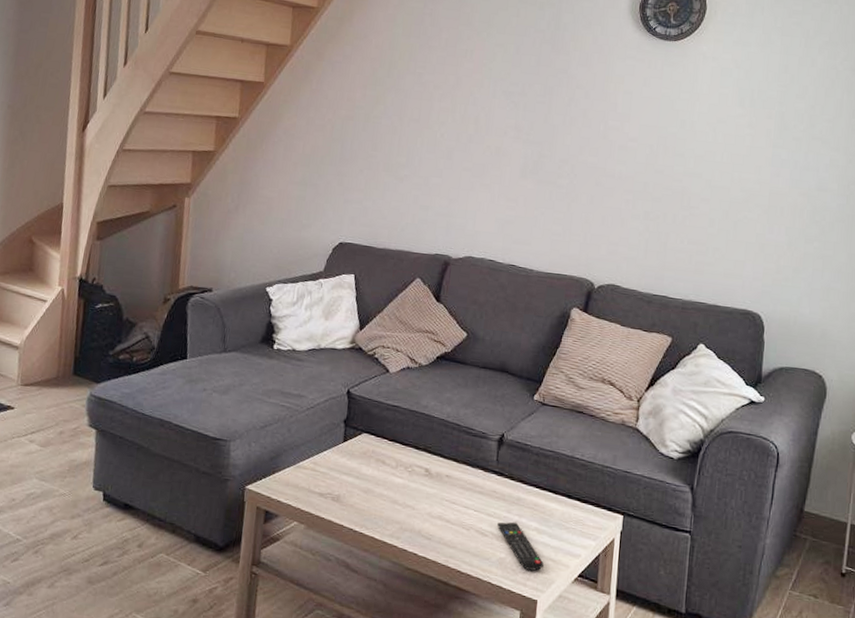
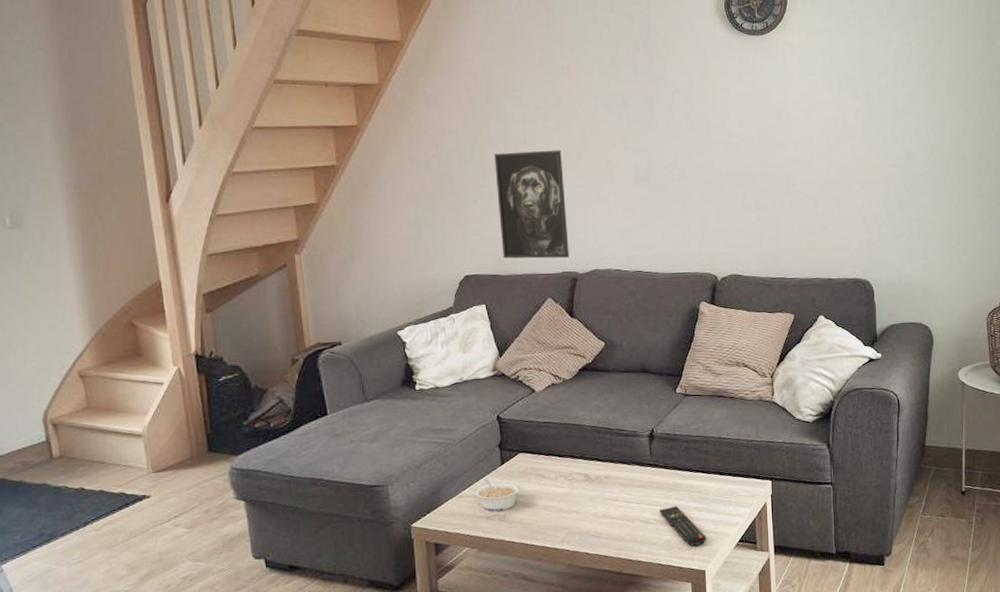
legume: none [312,452,359,491] -> present [474,478,520,512]
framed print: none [379,126,453,241] -> present [494,150,569,259]

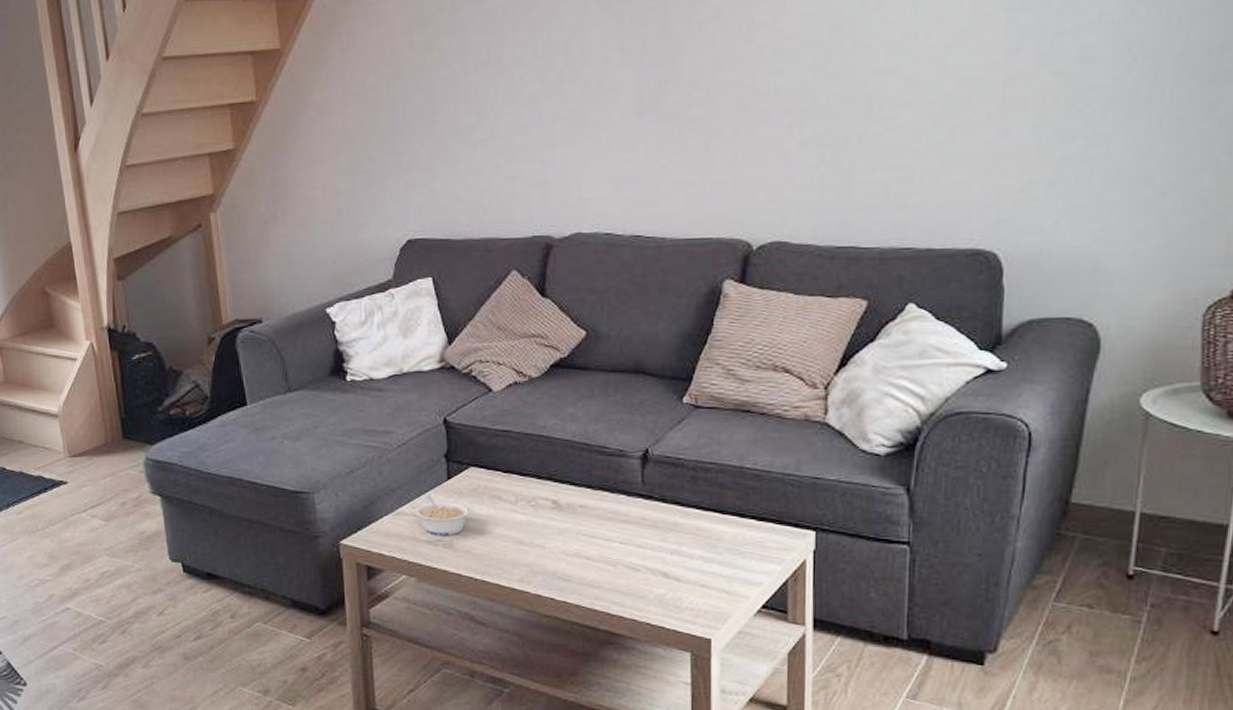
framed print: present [494,150,569,259] -> none [447,69,542,218]
remote control: present [659,505,707,546] -> none [651,551,715,606]

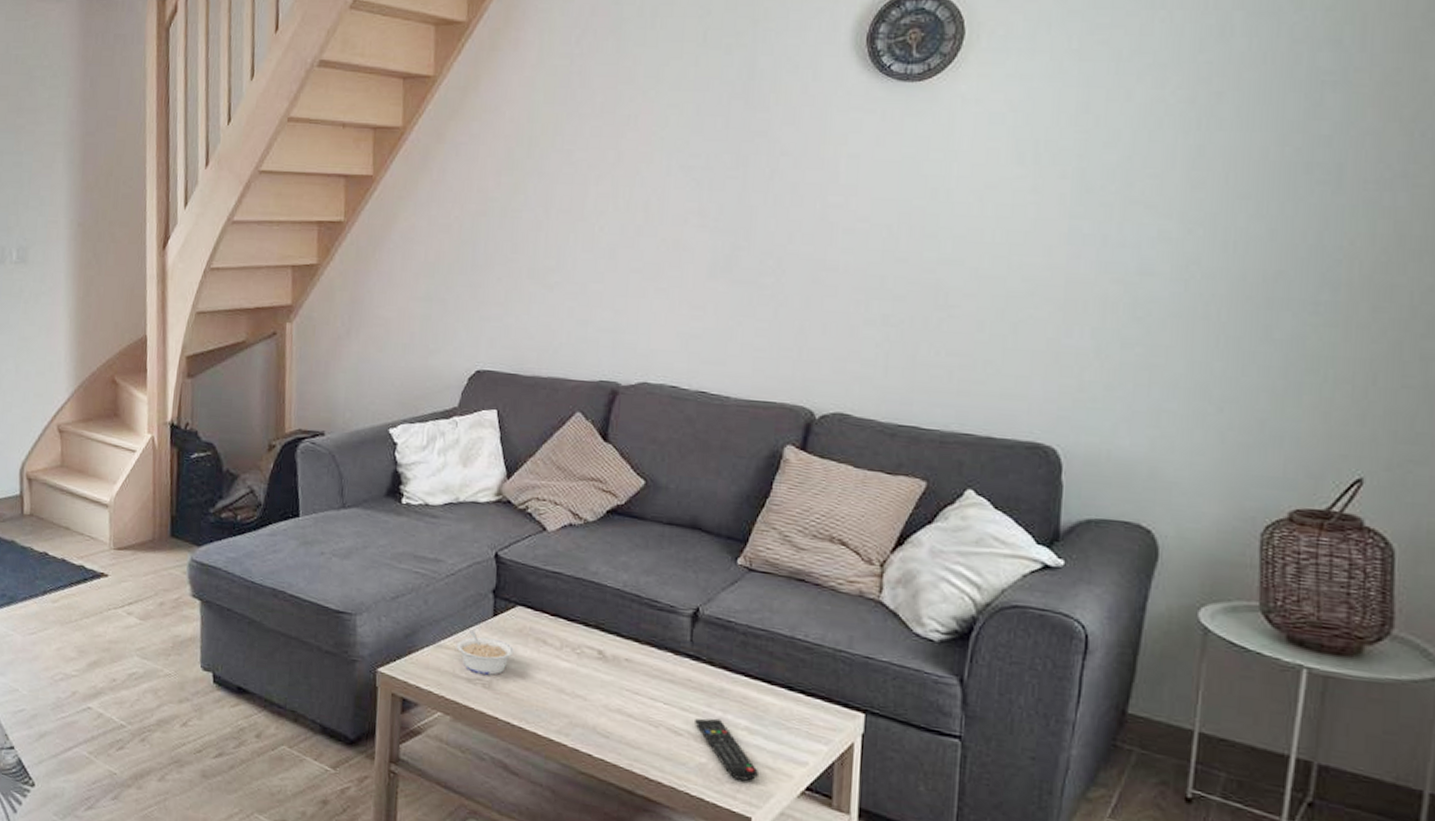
remote control: none [651,551,715,606] -> present [695,718,758,781]

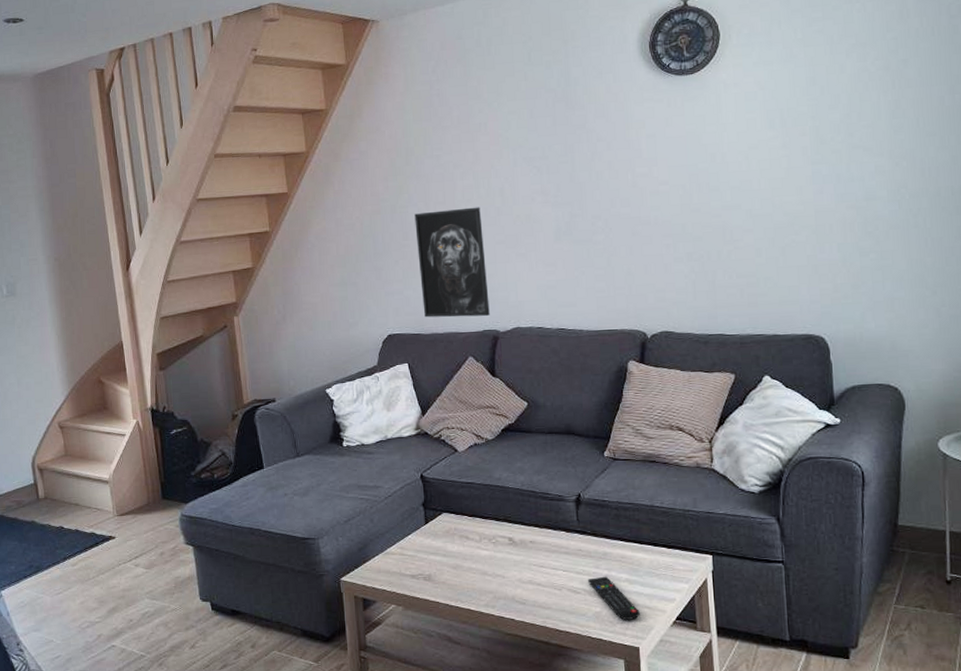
legume: present [456,629,514,676] -> none [399,537,445,571]
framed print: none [525,220,616,364] -> present [414,207,490,318]

